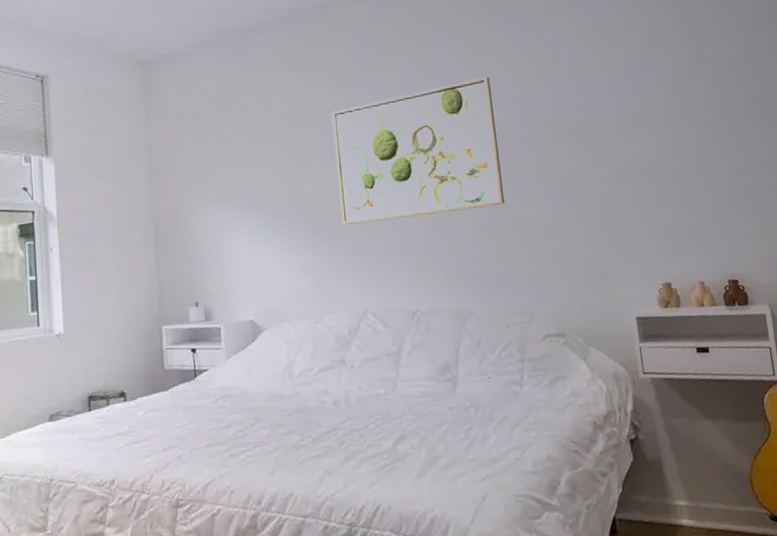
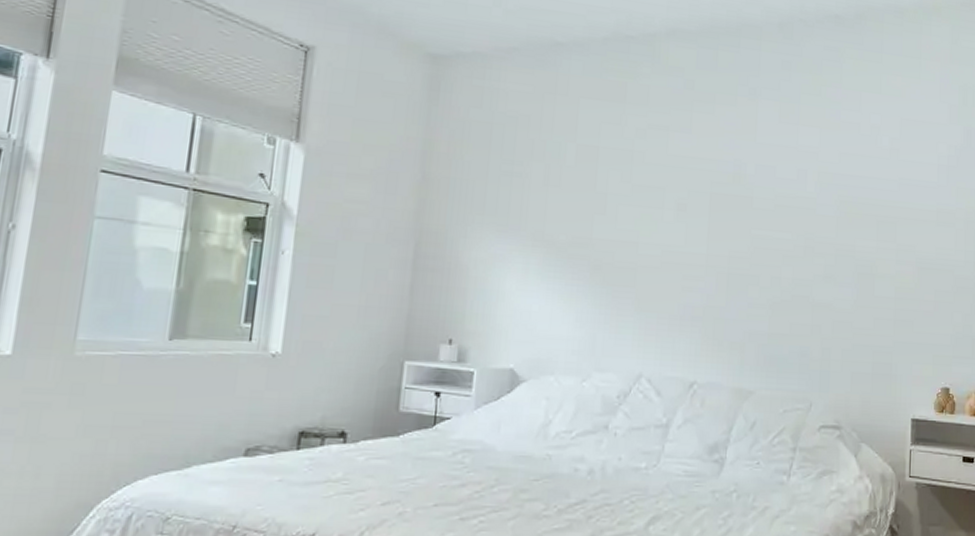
wall art: present [331,76,505,225] -> none [631,146,809,283]

